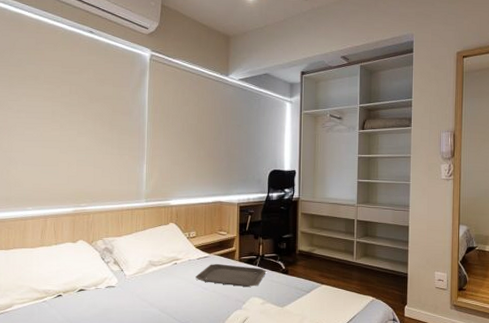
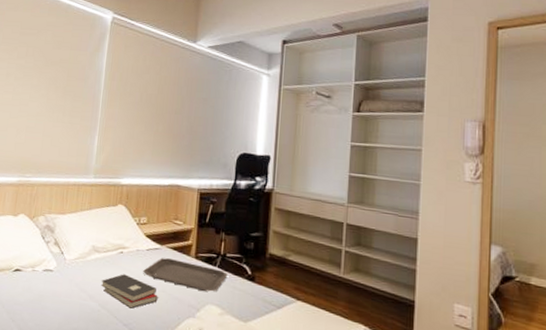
hardback book: none [159,281,210,309] -> present [100,274,158,309]

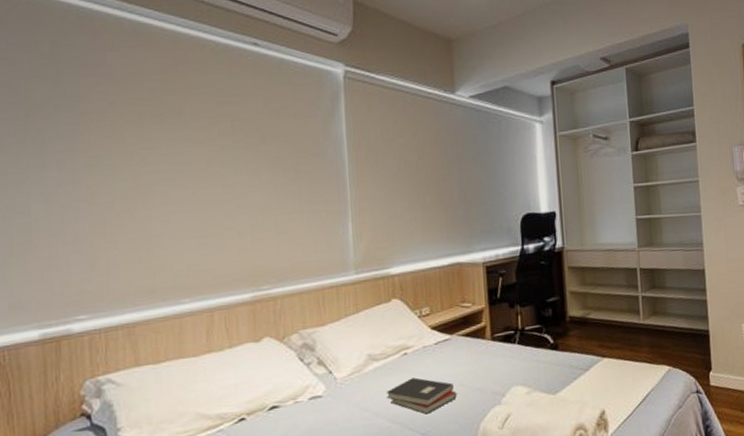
tray: present [143,258,228,292] -> none [434,346,529,375]

